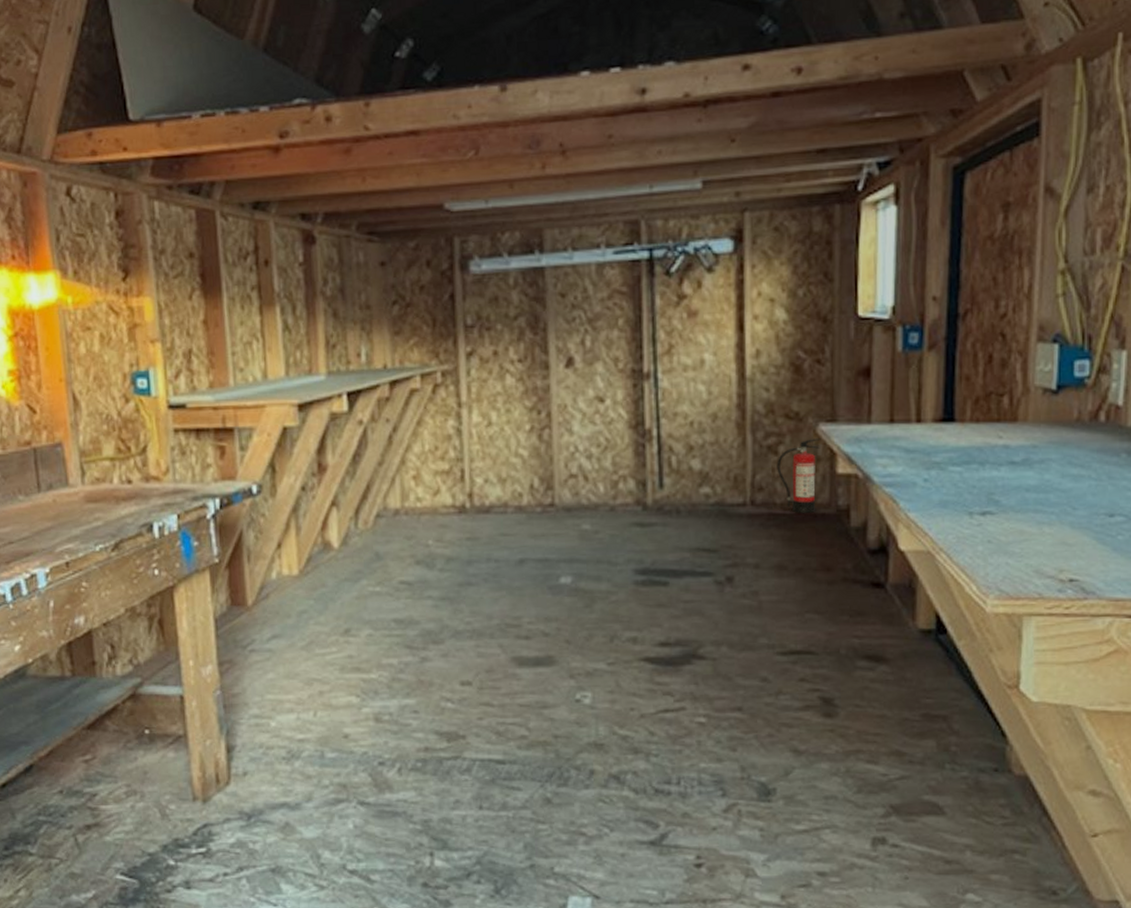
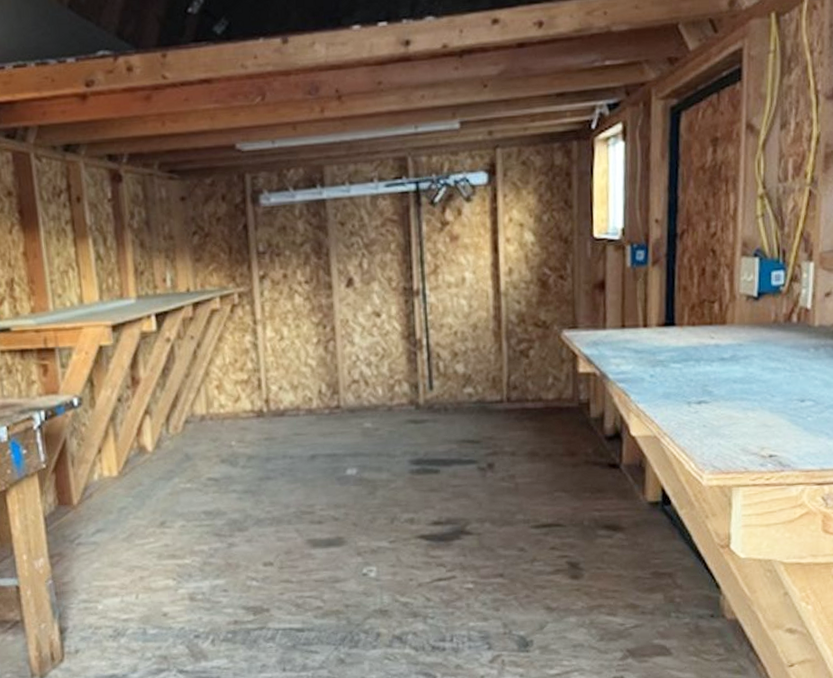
fire extinguisher: present [777,438,821,513] -> none [528,343,565,407]

